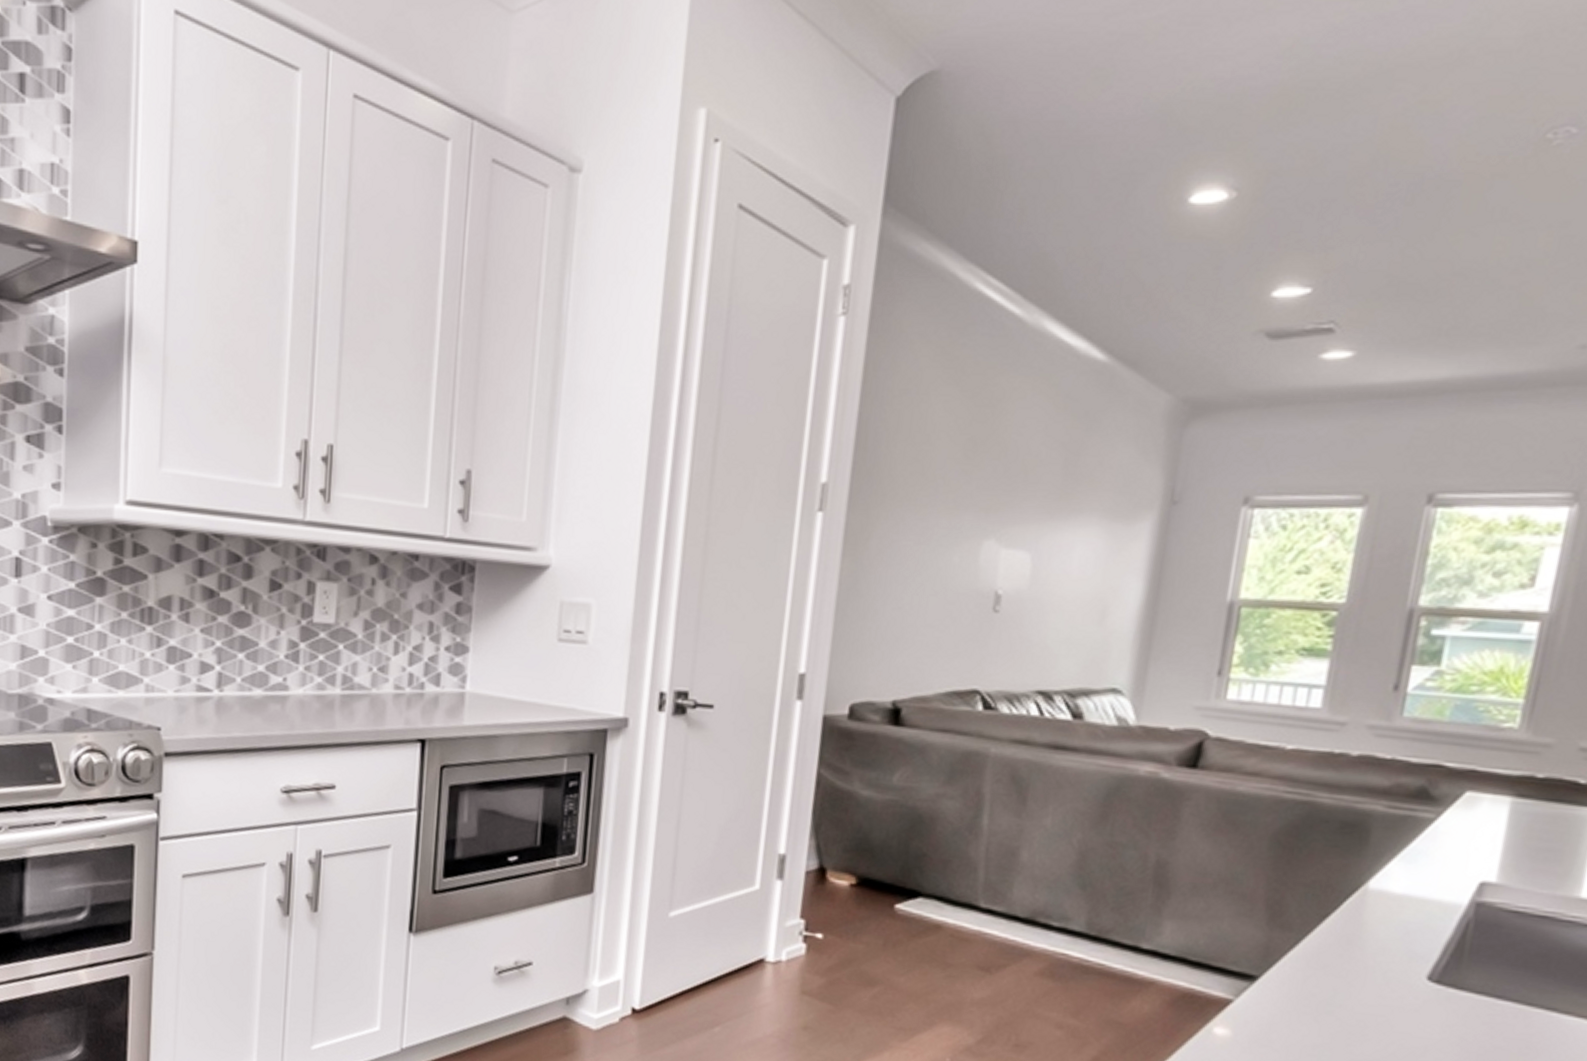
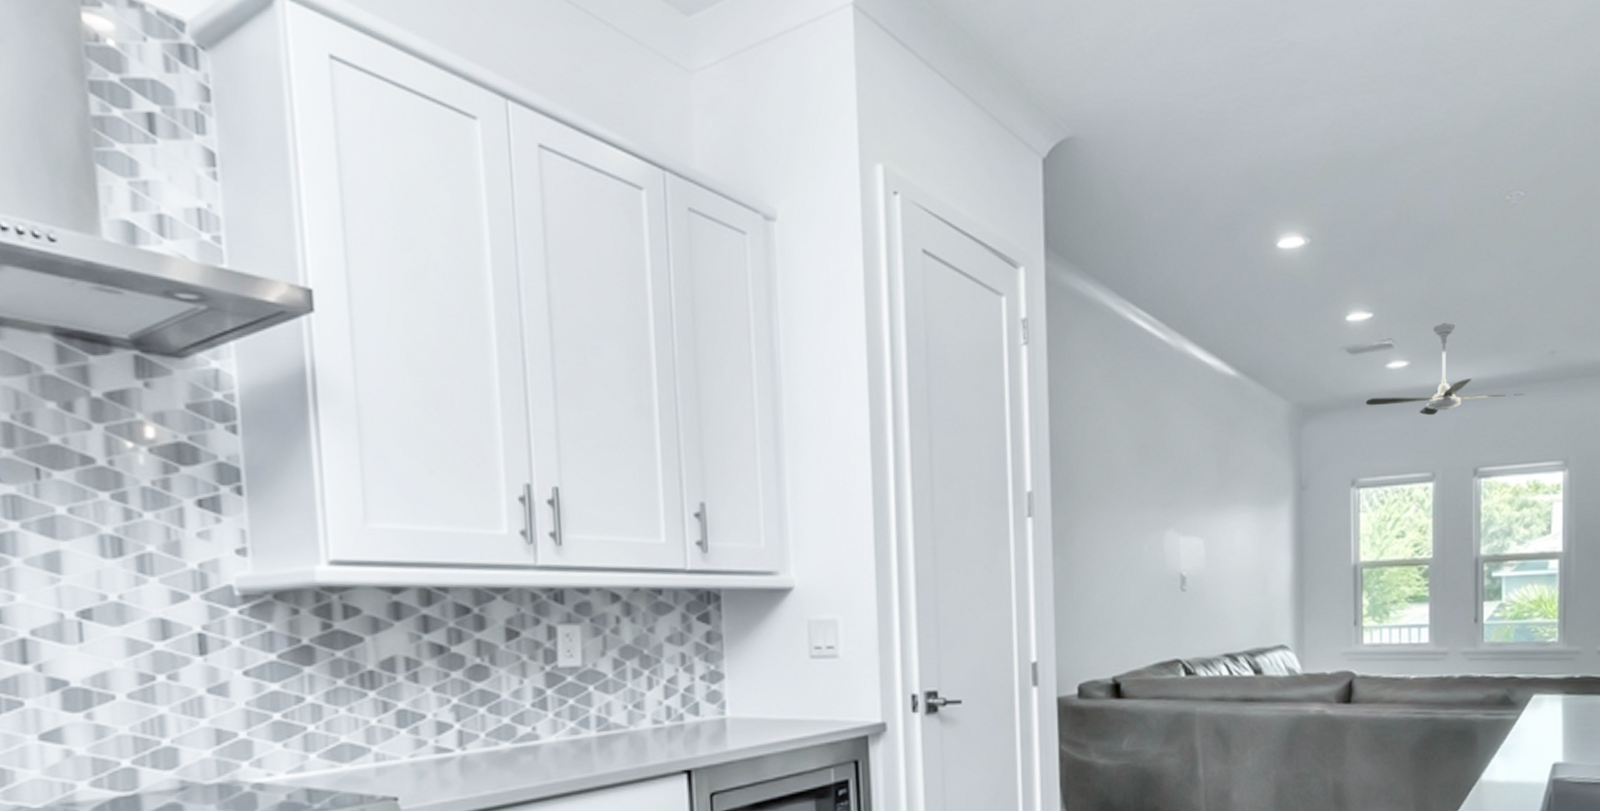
ceiling fan: none [1281,303,1526,423] -> present [1365,323,1524,416]

